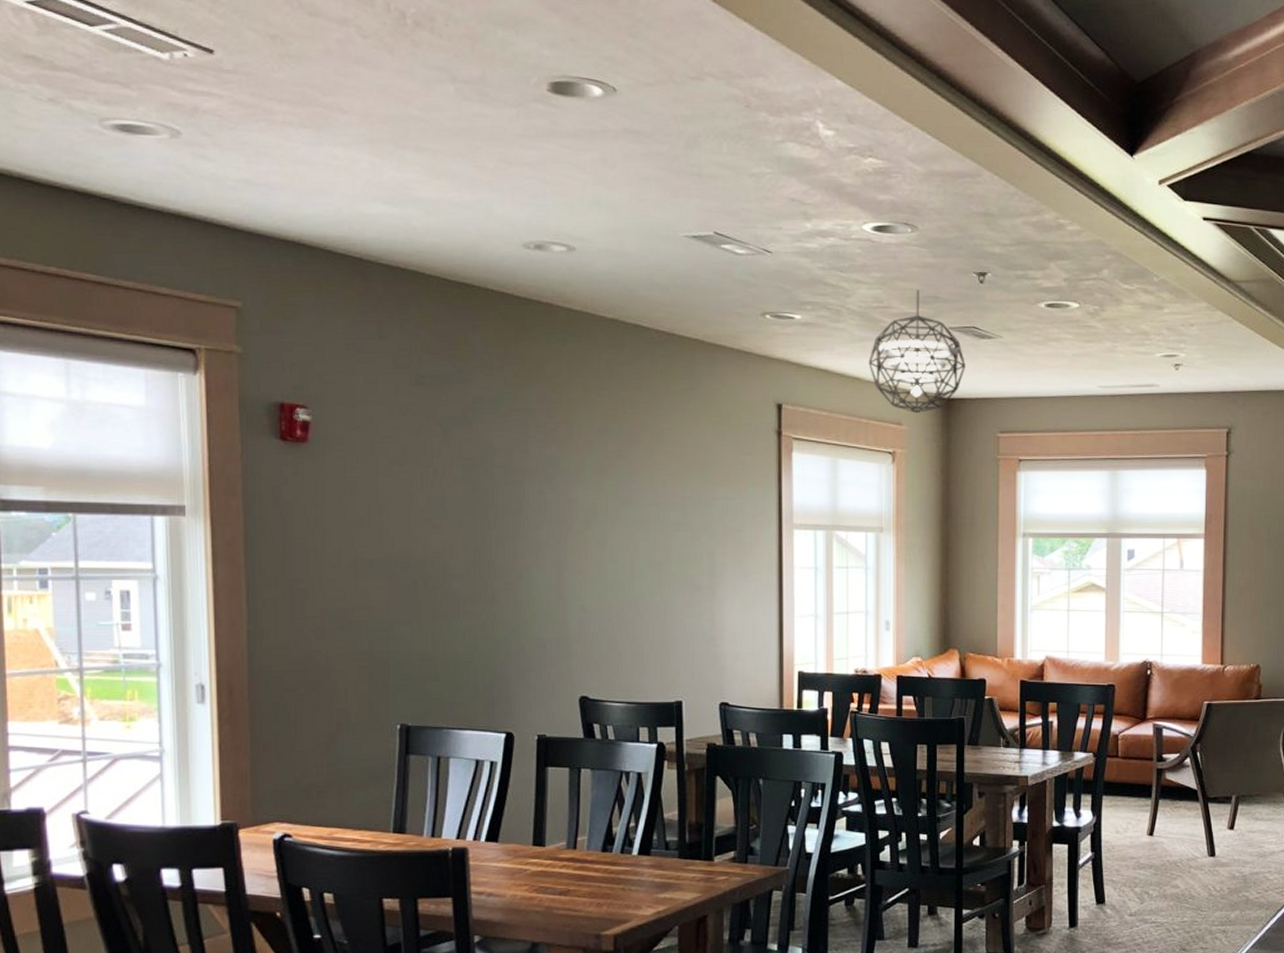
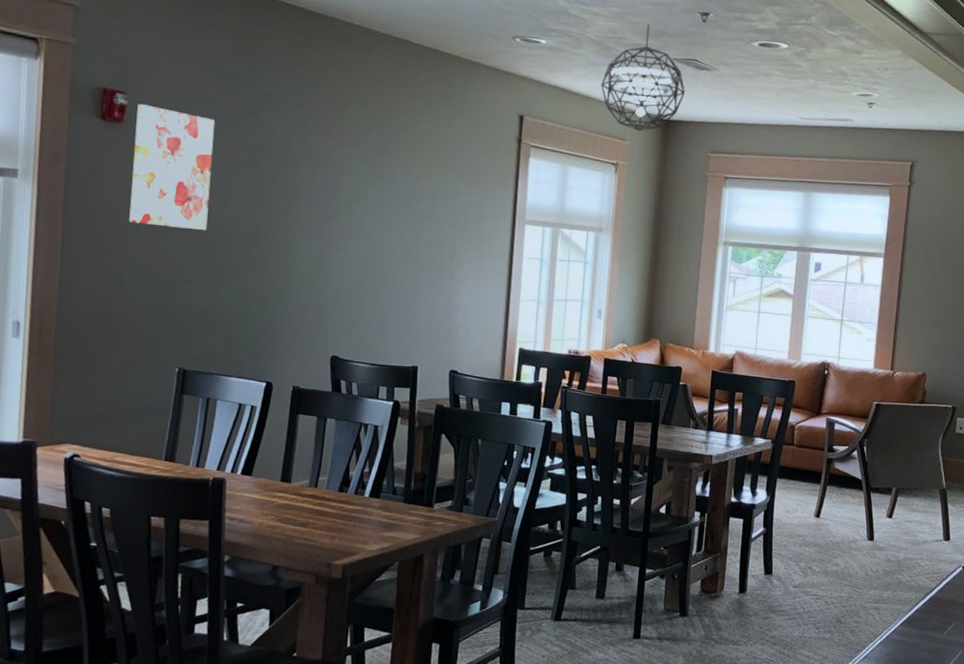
wall art: none [323,418,419,562] -> present [129,103,215,230]

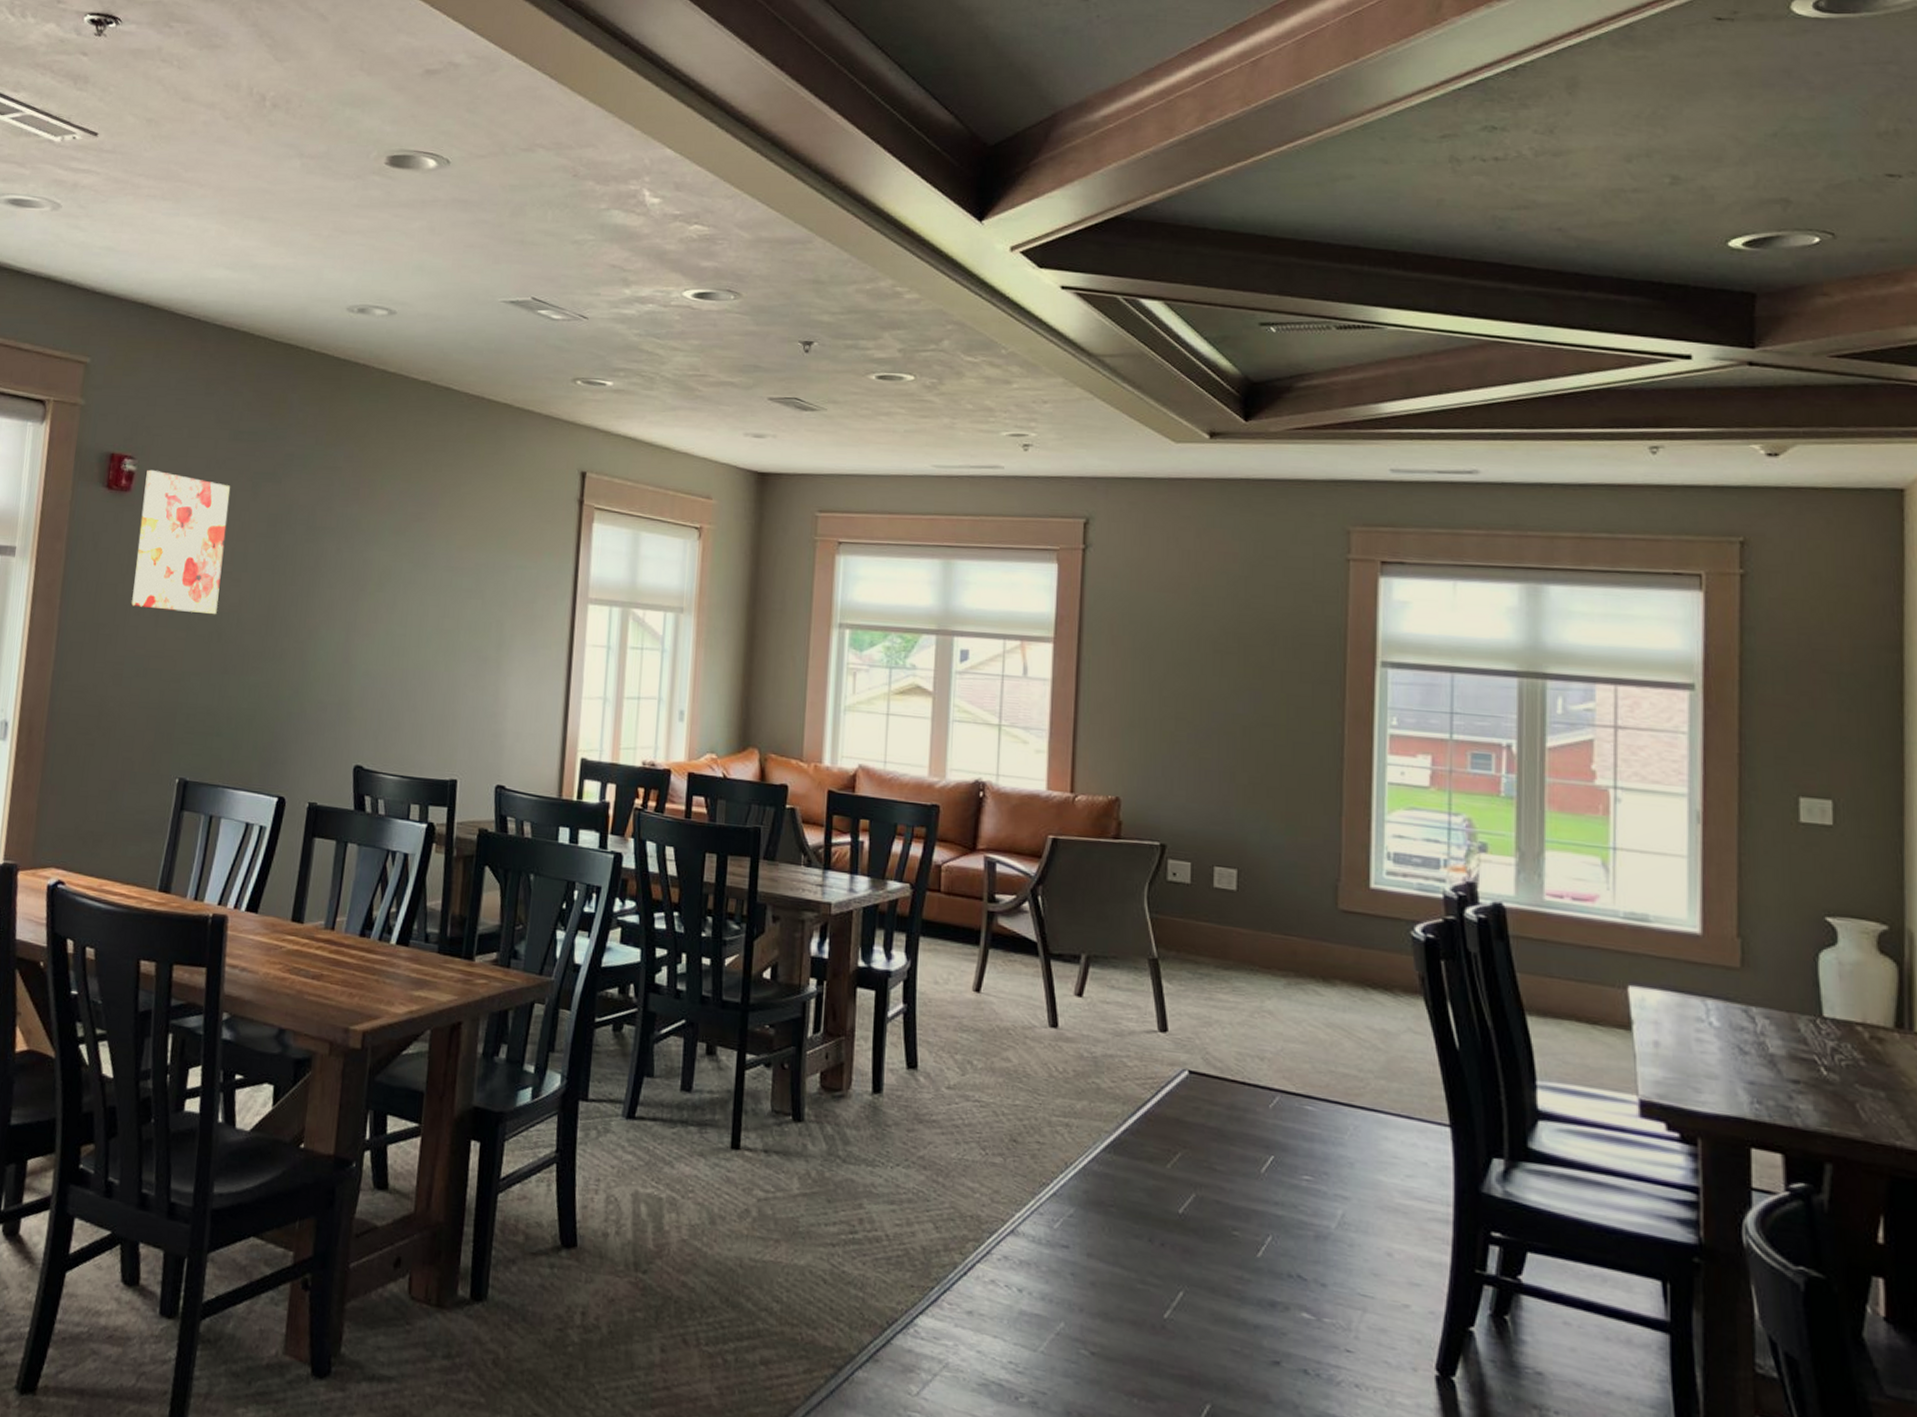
pendant light: present [601,24,685,132] -> none [679,358,785,488]

